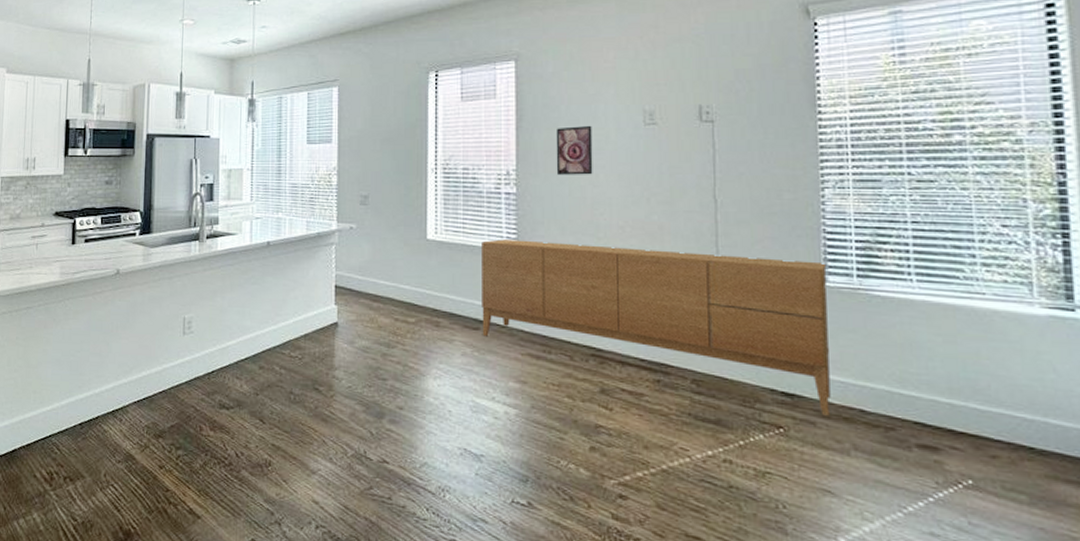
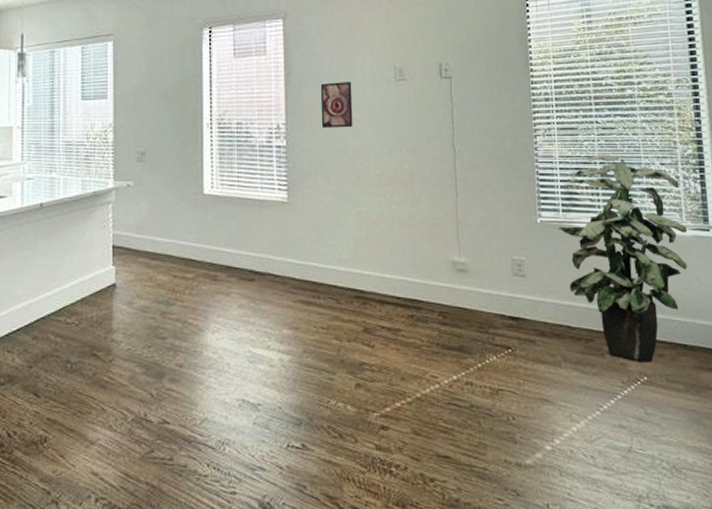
sideboard: present [482,239,831,416] -> none [255,191,546,334]
indoor plant: none [851,212,1039,464] -> present [558,154,687,363]

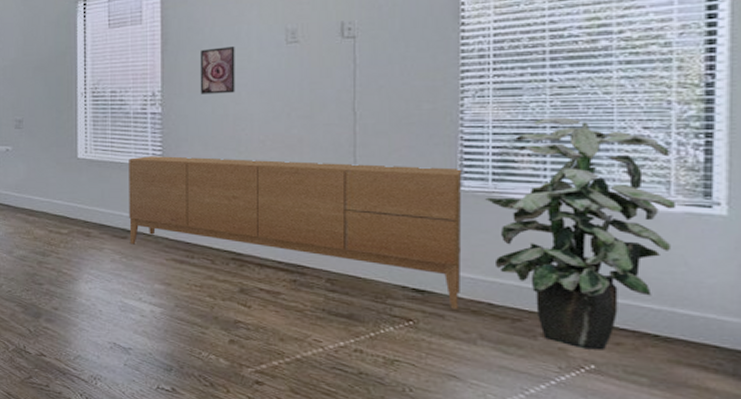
sideboard: none [255,191,546,334] -> present [129,156,462,309]

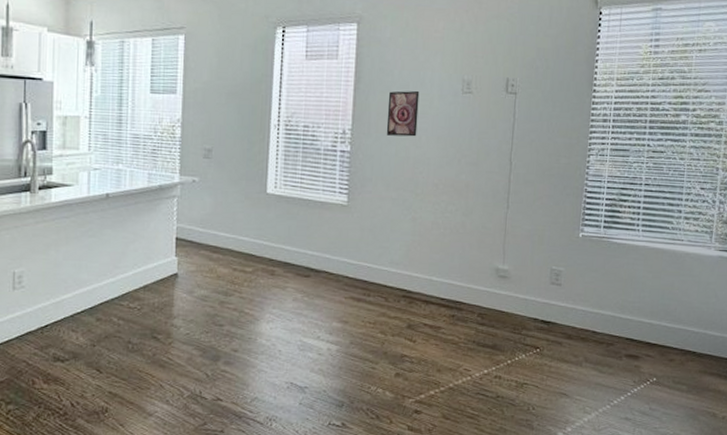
sideboard: present [129,156,462,309] -> none [312,194,584,337]
indoor plant: present [485,117,675,350] -> none [598,176,714,366]

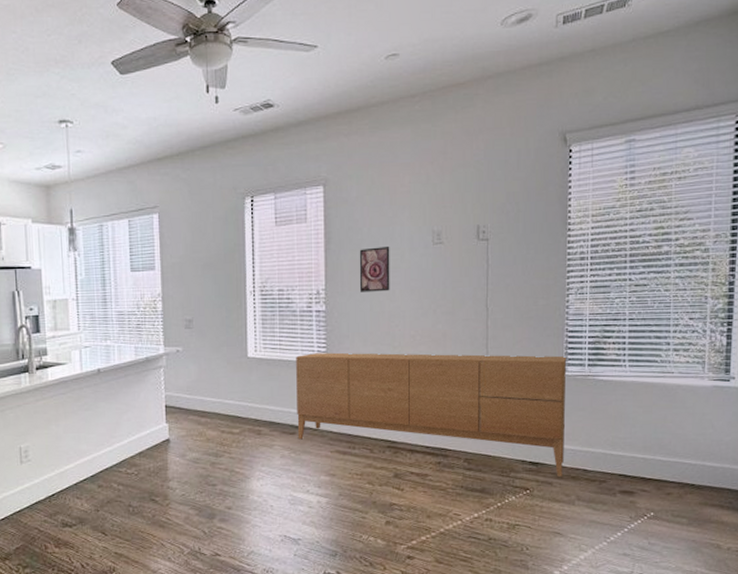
sideboard: none [312,194,584,337] -> present [296,352,567,477]

